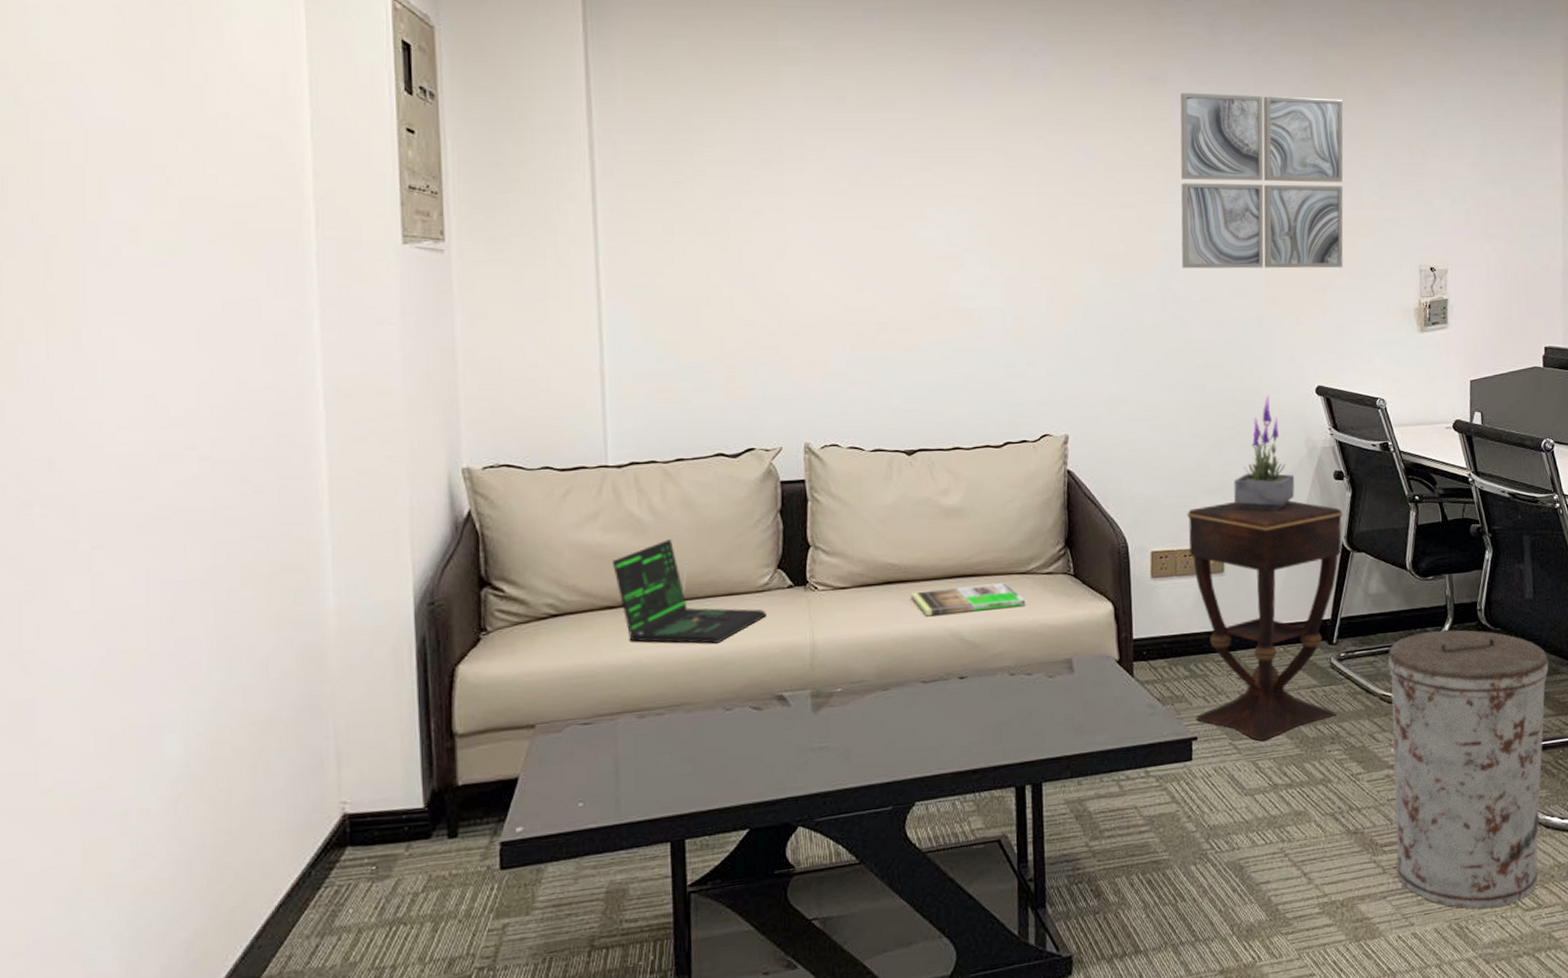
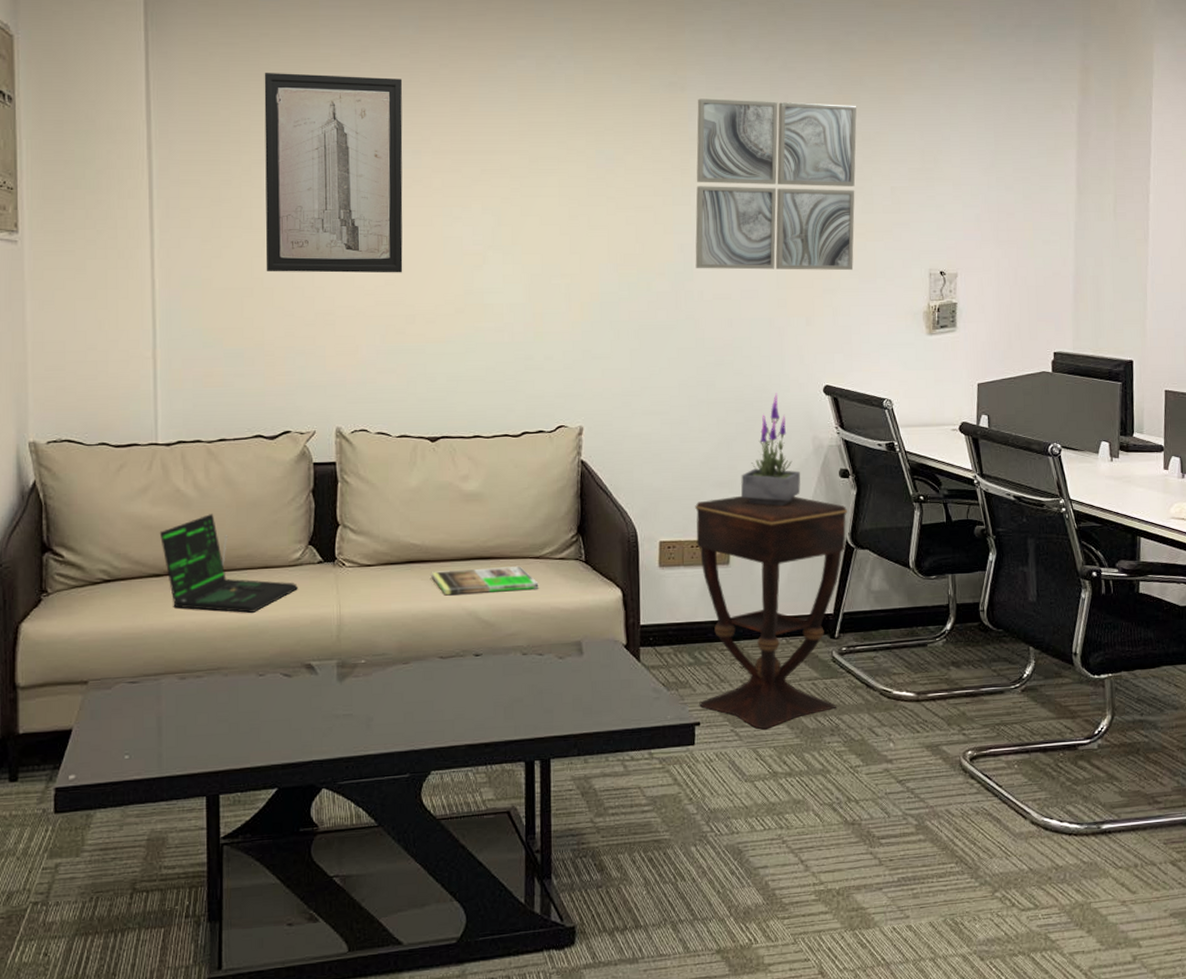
wall art: none [717,67,873,280] -> present [264,73,403,273]
trash can: present [1387,630,1549,909] -> none [888,629,1051,906]

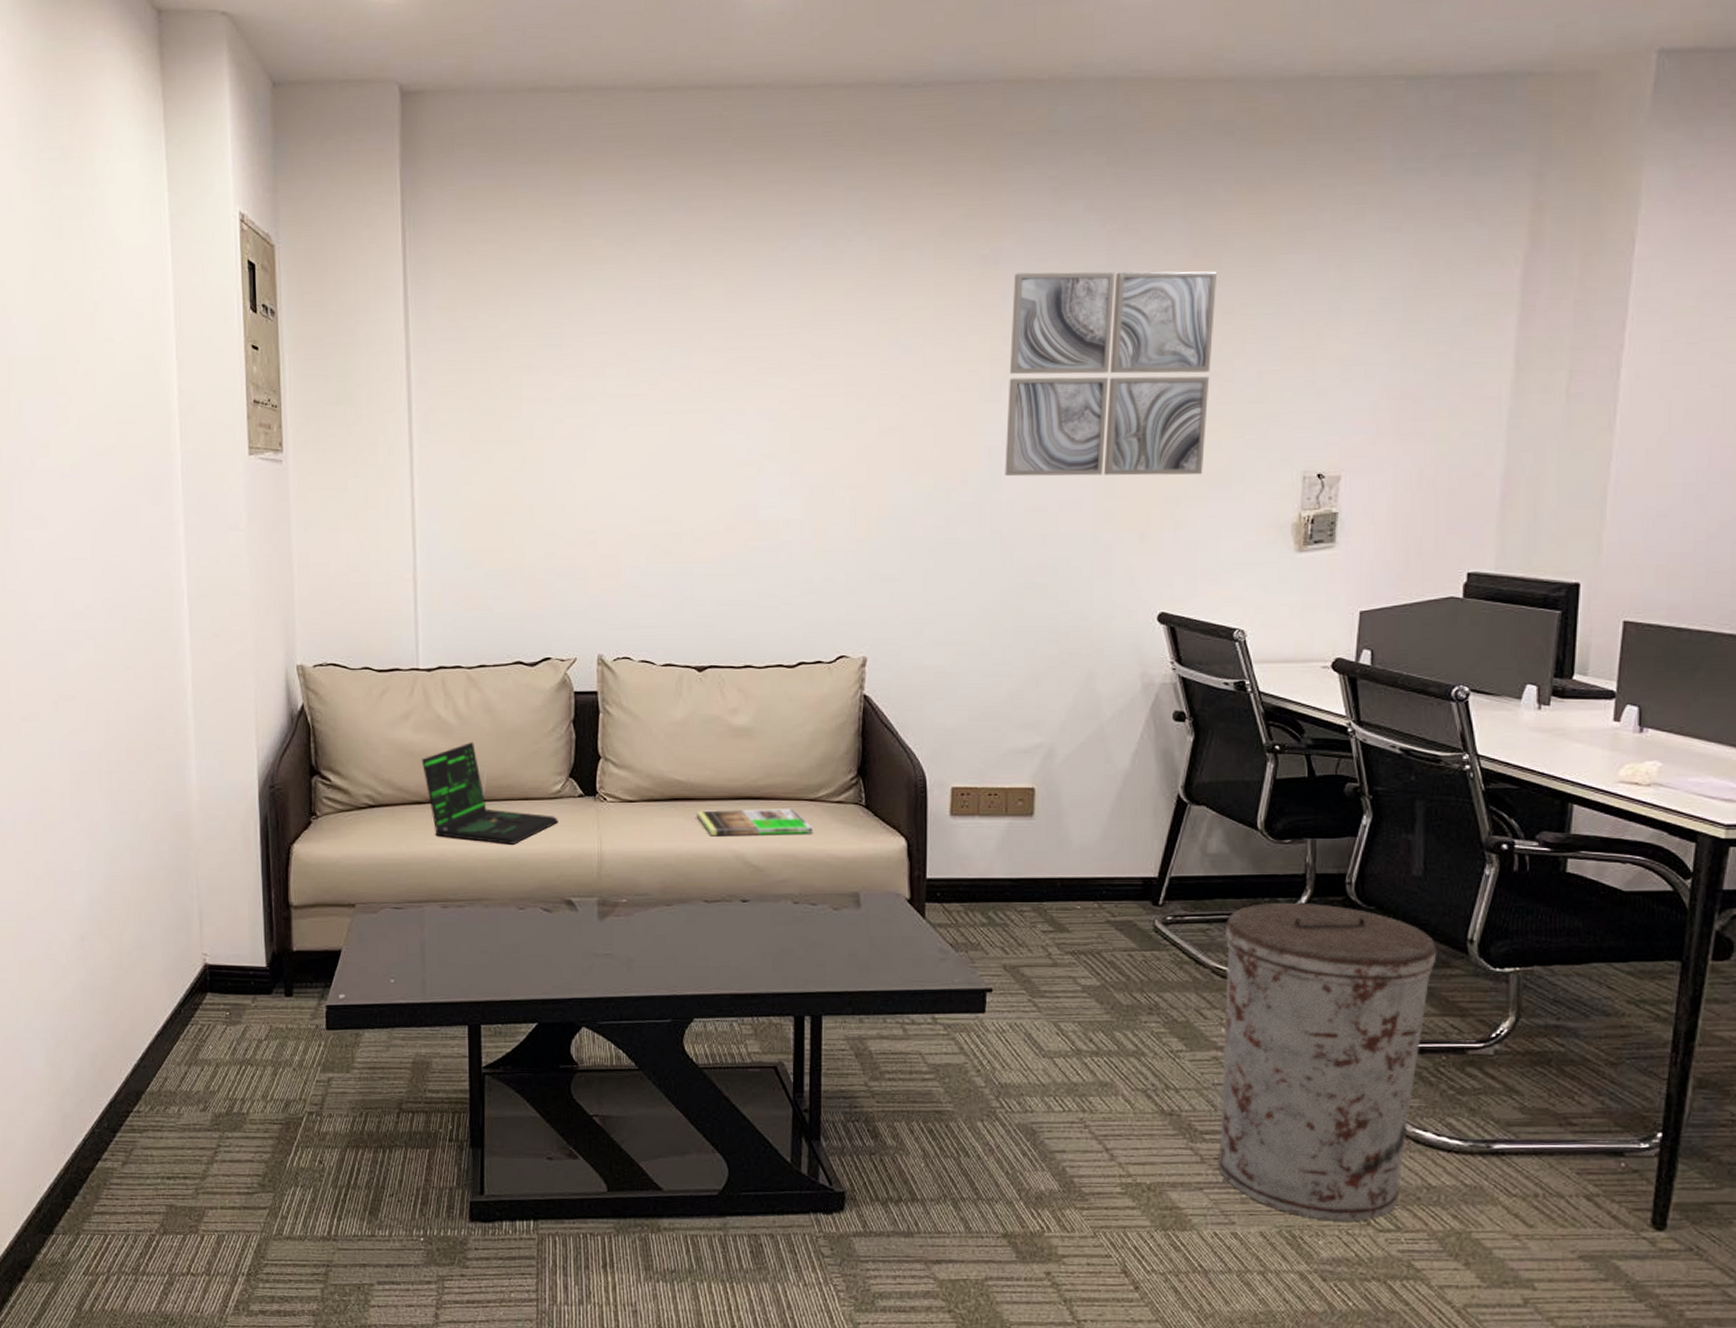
wall art: present [264,73,403,273] -> none [524,268,672,489]
side table: present [695,495,847,730] -> none [992,738,1181,1002]
potted plant: present [741,393,801,506] -> none [1051,621,1125,752]
trash can: none [888,629,1051,906] -> present [1217,902,1437,1221]

